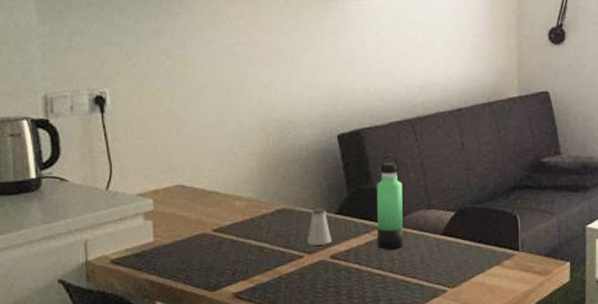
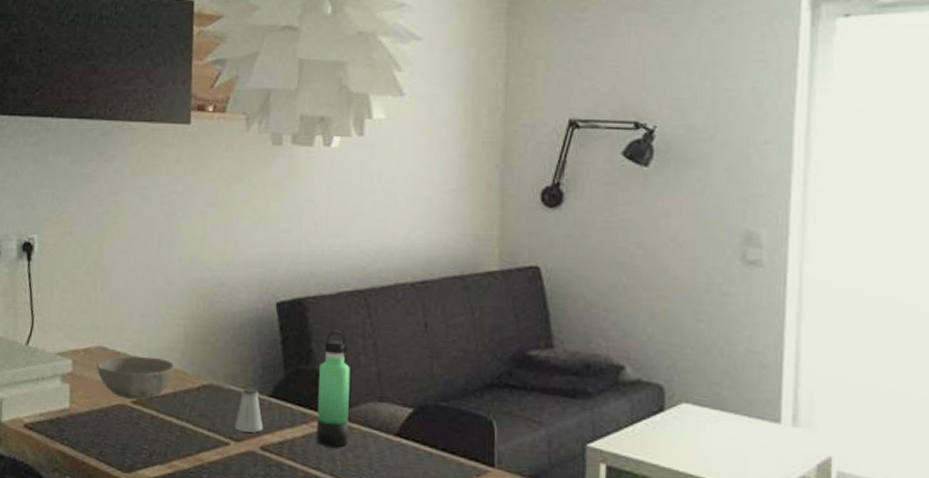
bowl: none [176,191,250,228] -> present [96,356,175,400]

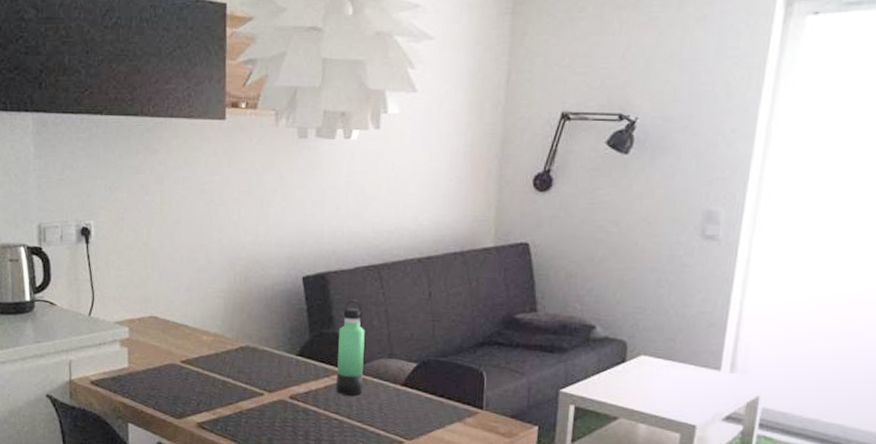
bowl: present [96,356,175,400] -> none [149,324,217,360]
saltshaker: present [234,387,264,433] -> none [267,348,292,385]

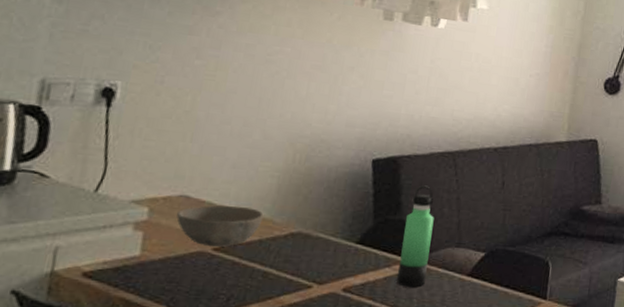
bowl: none [149,324,217,360] -> present [176,205,264,247]

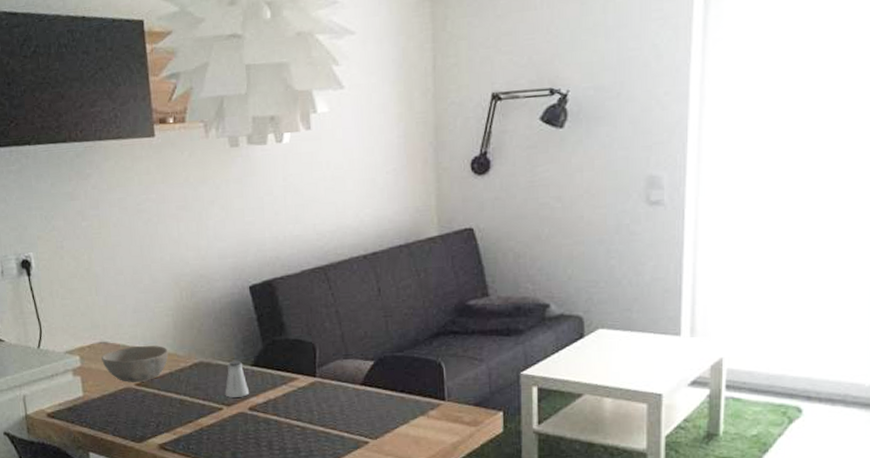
saltshaker: none [318,235,348,276] -> present [225,360,250,398]
thermos bottle: present [397,185,434,287] -> none [292,303,321,401]

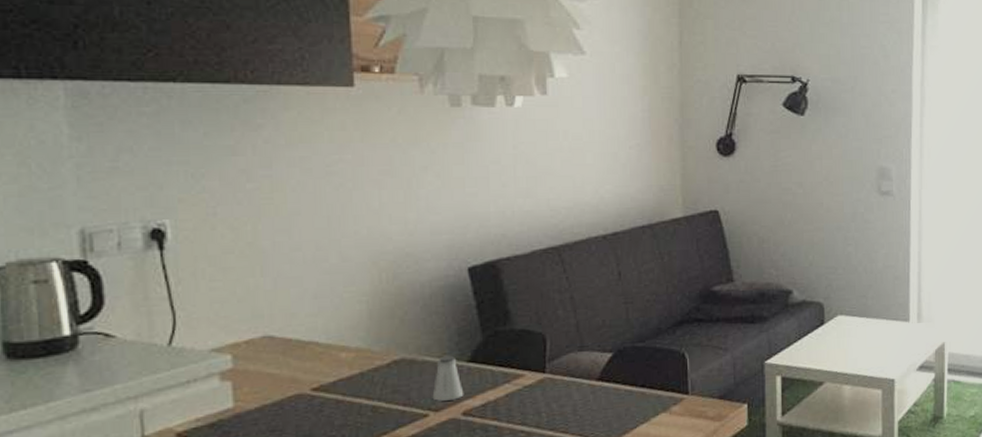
bowl: present [100,346,169,382] -> none [263,339,360,387]

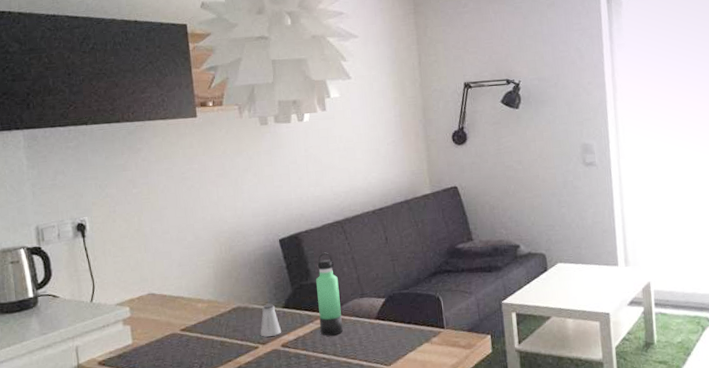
thermos bottle: none [517,288,551,402] -> present [316,252,343,336]

